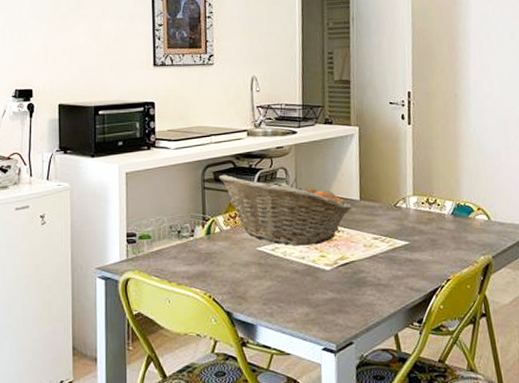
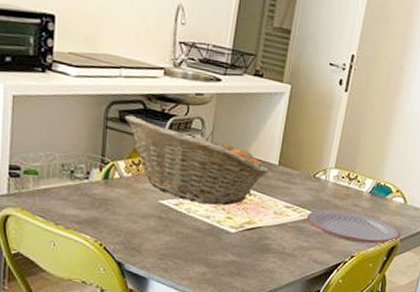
plate: none [395,234,492,266] -> present [306,209,401,244]

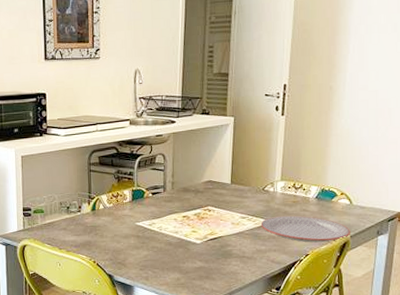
fruit basket: present [124,115,269,206] -> none [103,159,223,222]

